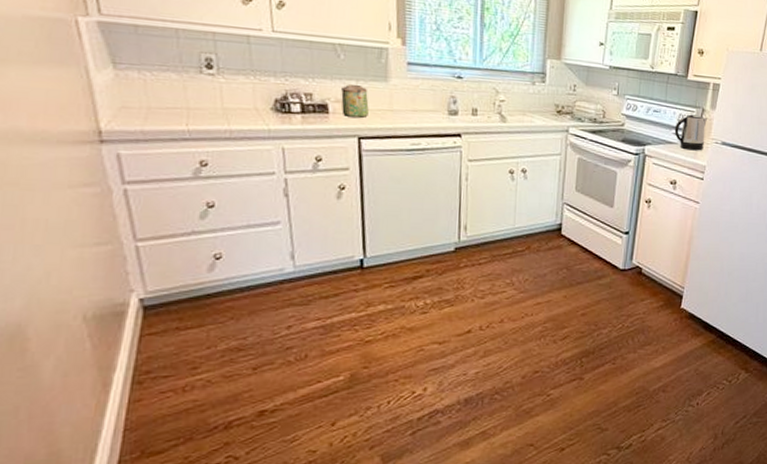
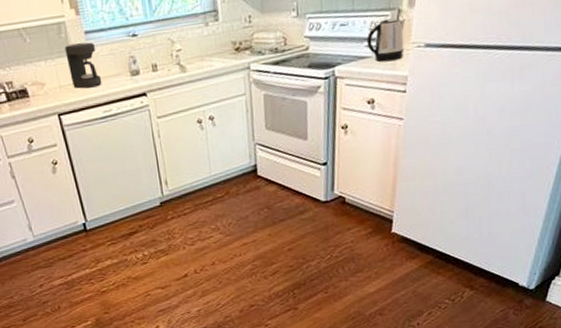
canister: present [341,85,369,118] -> none [34,65,62,97]
coffee maker: none [381,71,417,118] -> present [65,42,102,89]

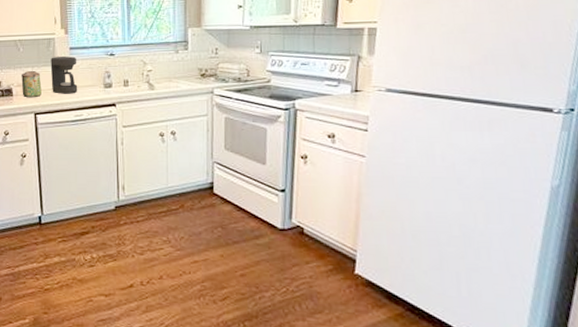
canister: none [34,65,62,97] -> present [21,71,42,98]
kettle: present [366,18,405,62] -> none [327,63,365,101]

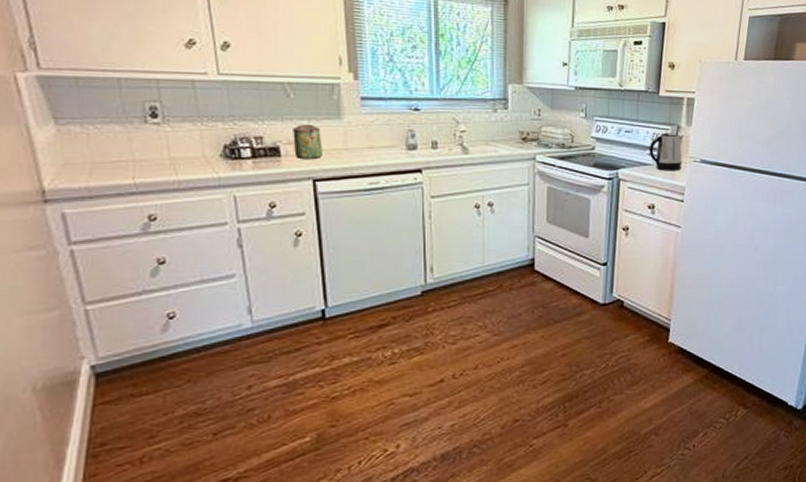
coffee maker: present [50,56,78,94] -> none [334,108,373,156]
kettle: none [327,63,365,101] -> present [649,132,683,171]

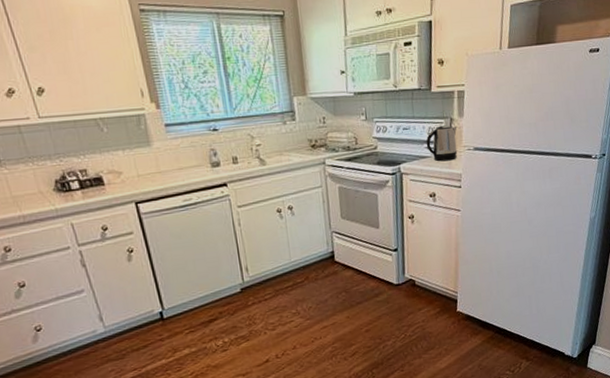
canister: present [293,125,323,160] -> none [111,154,140,186]

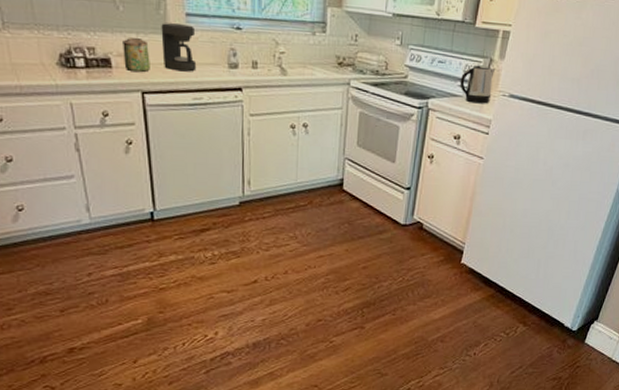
canister: none [111,154,140,186] -> present [123,38,150,73]
coffee maker: none [144,134,182,178] -> present [161,23,197,72]

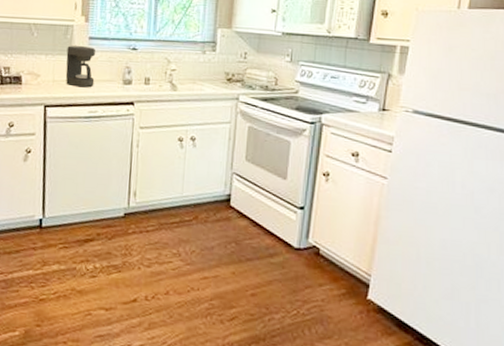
canister: present [123,38,150,73] -> none [32,59,55,88]
kettle: present [460,65,495,104] -> none [355,80,394,120]

